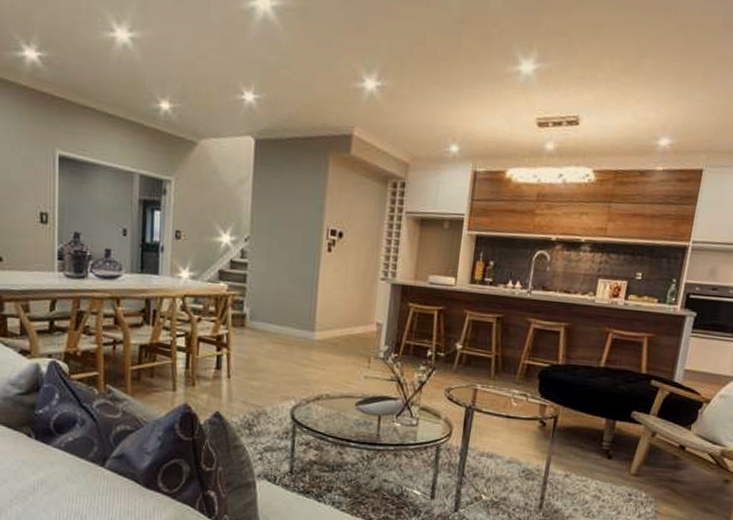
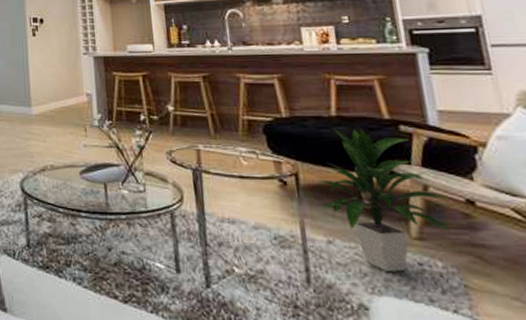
indoor plant: none [567,377,671,501] -> present [316,127,454,273]

